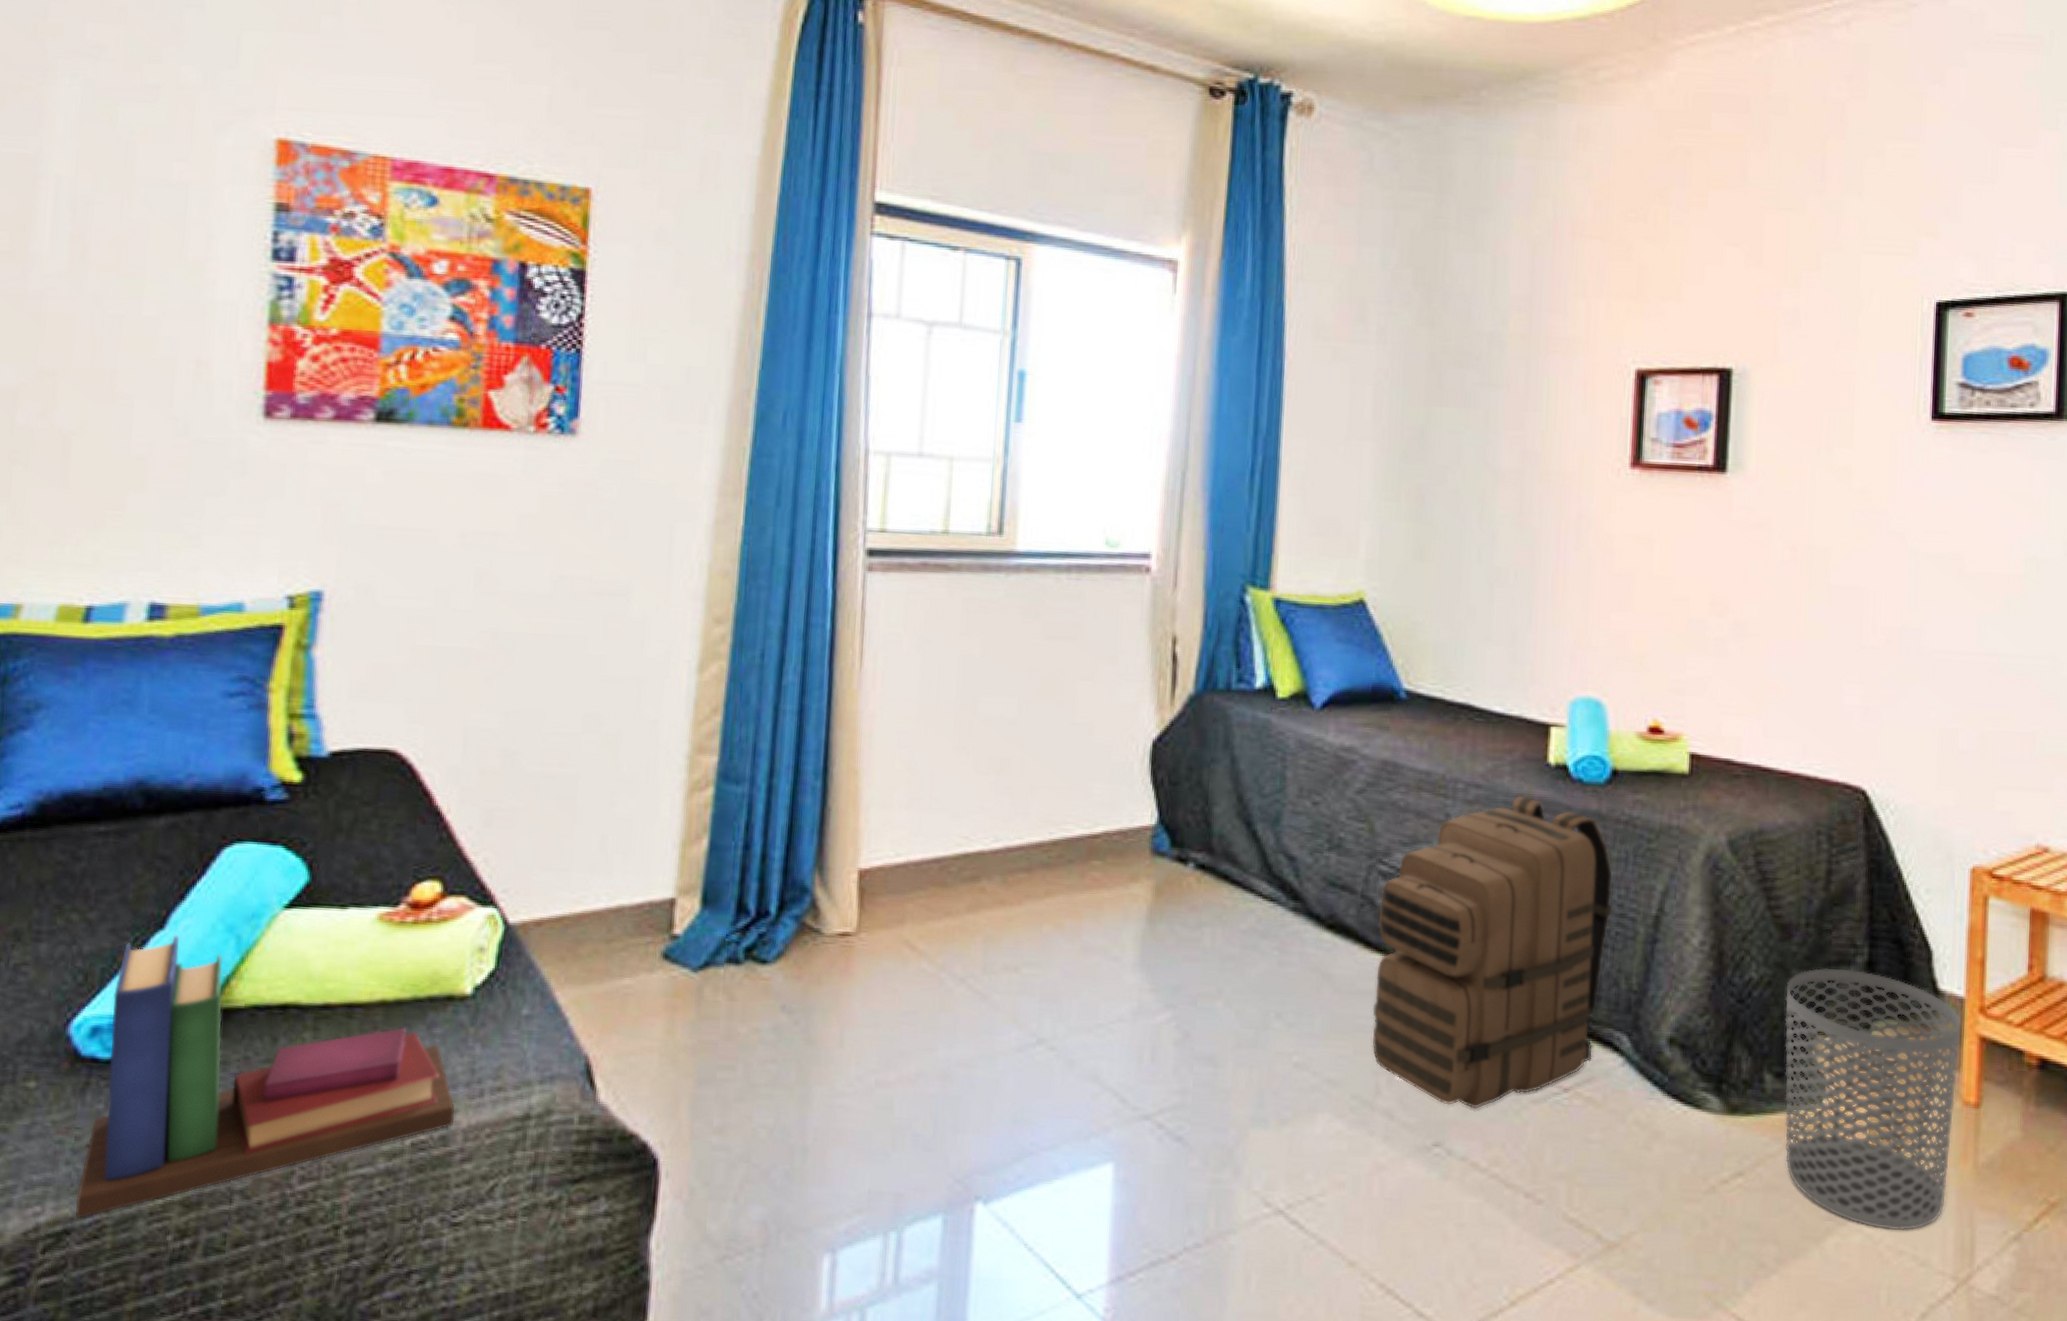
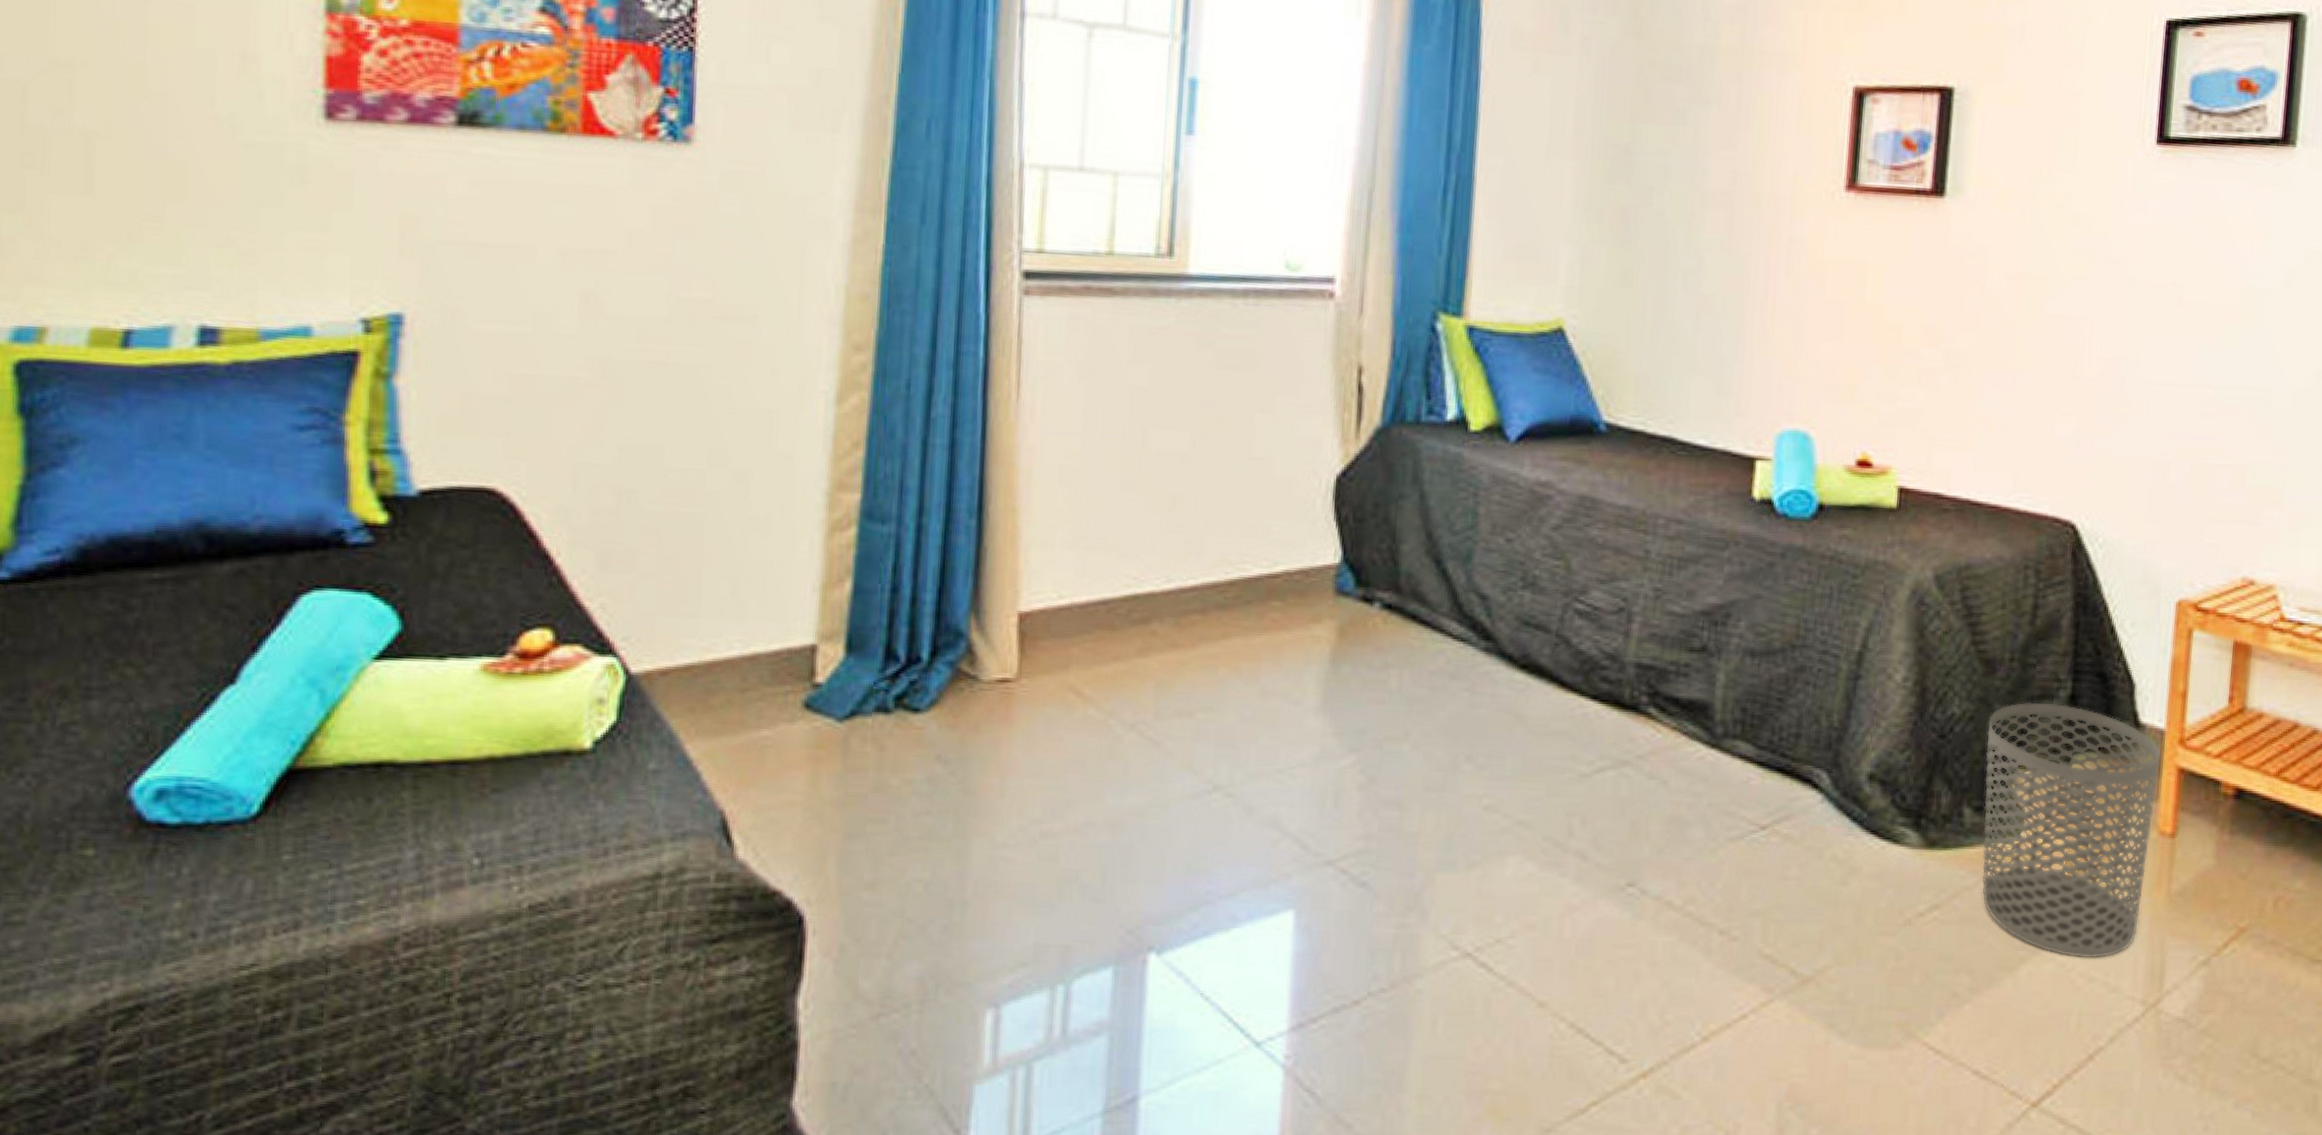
book: present [74,935,456,1219] -> none [148,690,577,994]
backpack: present [1372,795,1613,1109] -> none [1565,531,1816,848]

